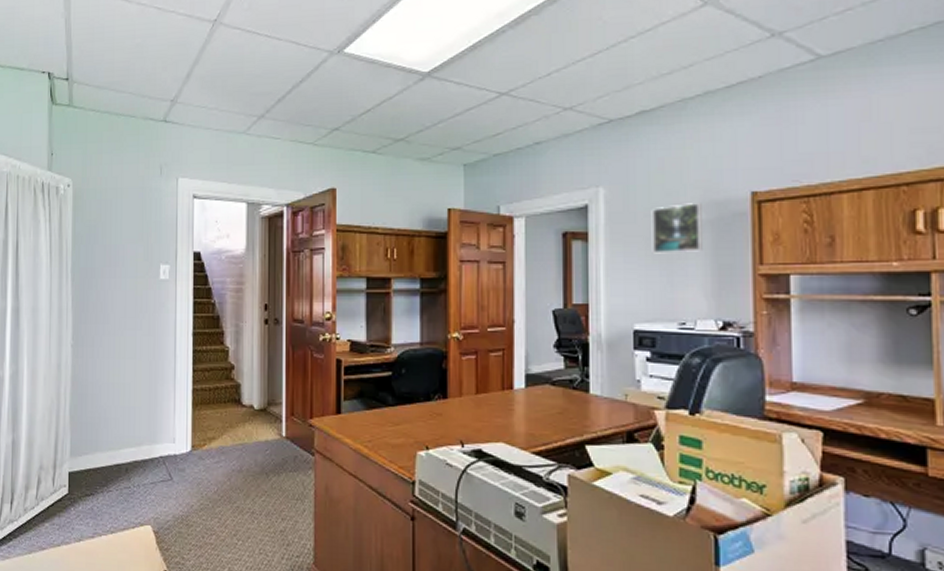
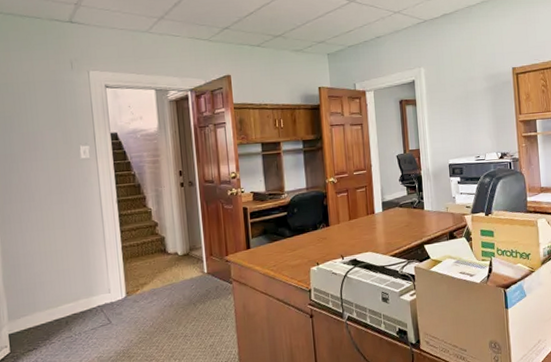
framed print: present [651,203,703,254] -> none [454,76,487,112]

